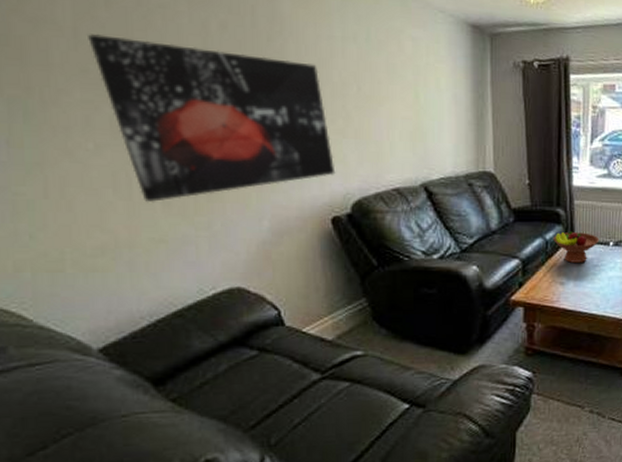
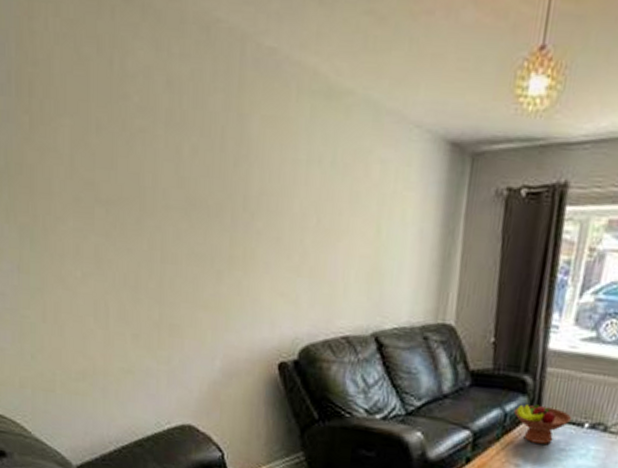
wall art: present [88,34,336,203] -> none [81,161,287,334]

